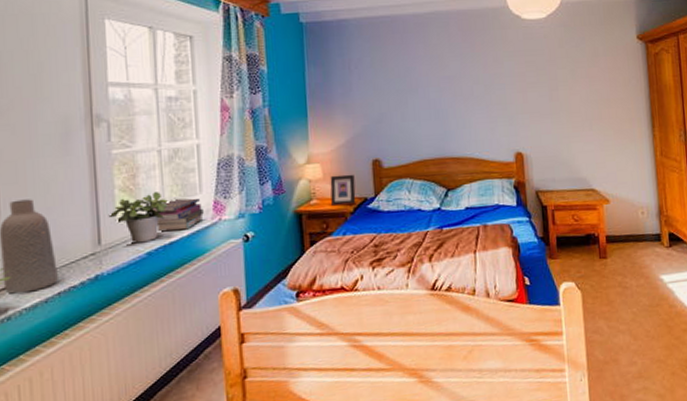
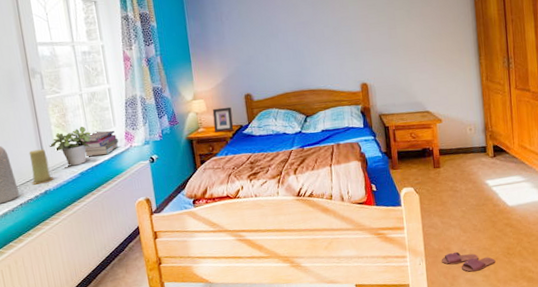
candle: none [77,219,111,267] -> present [28,149,54,185]
slippers: none [608,364,672,391] -> present [442,251,496,272]

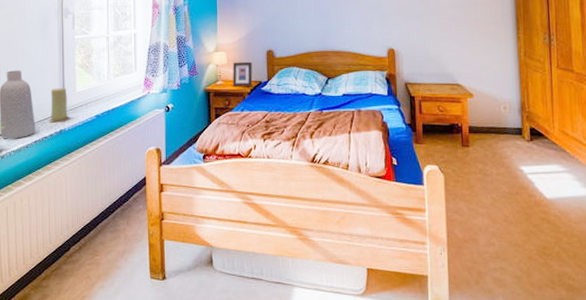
potted plant: present [49,126,92,166] -> none [71,69,112,108]
books: present [80,130,119,157] -> none [101,75,137,100]
slippers: present [442,251,496,272] -> none [467,244,529,270]

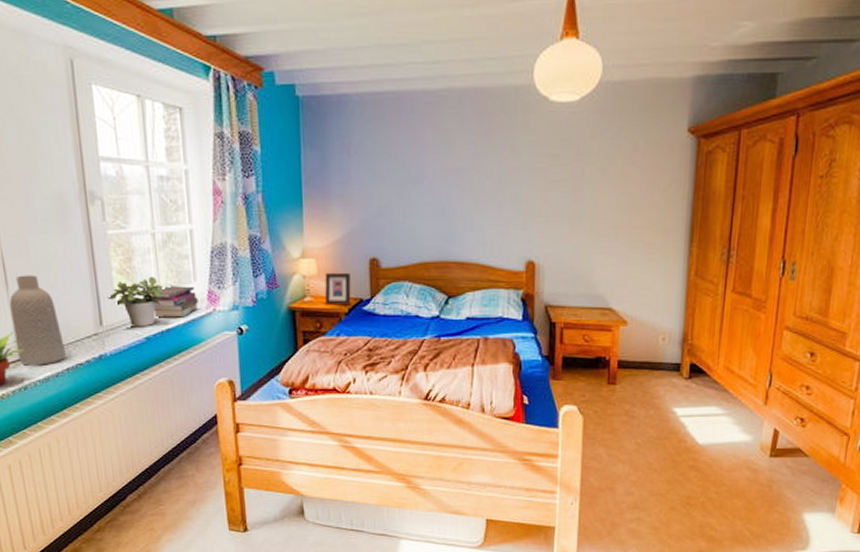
candle: present [49,88,71,123] -> none [81,300,112,346]
potted plant: none [71,69,112,108] -> present [107,277,164,327]
books: none [101,75,137,100] -> present [148,286,198,318]

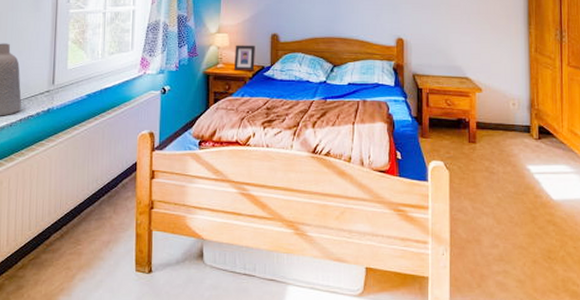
potted plant: present [107,277,164,327] -> none [62,46,107,86]
books: present [148,286,198,318] -> none [94,53,133,79]

